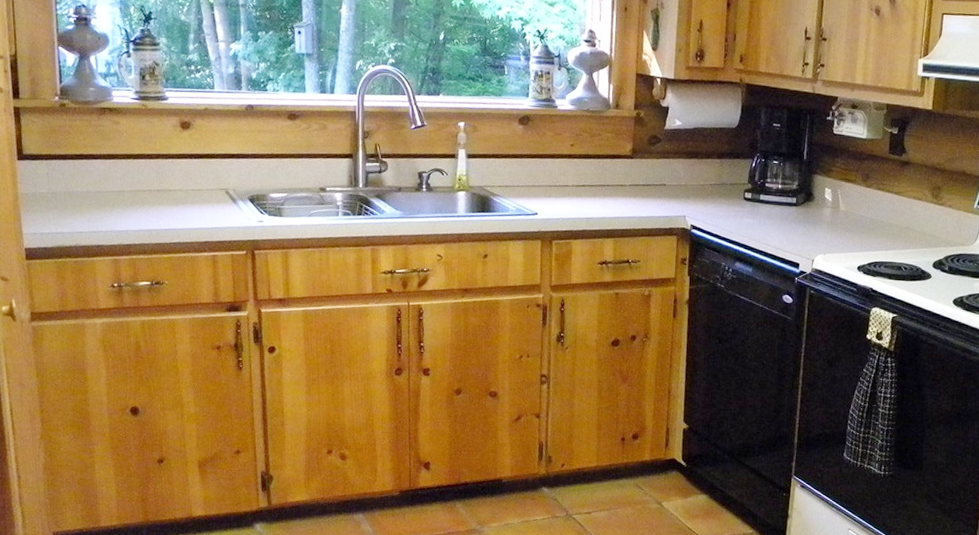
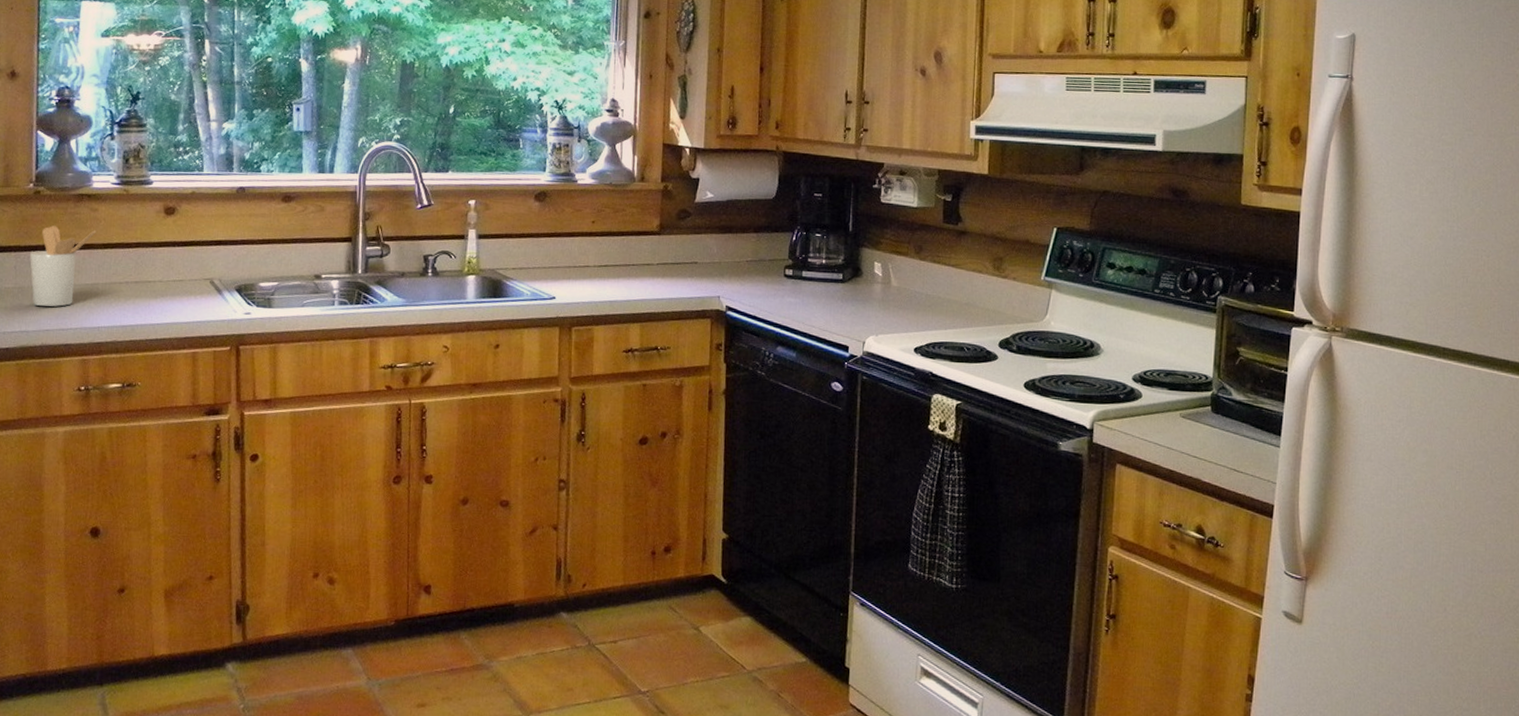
utensil holder: none [59,136,119,211] -> present [29,226,96,307]

